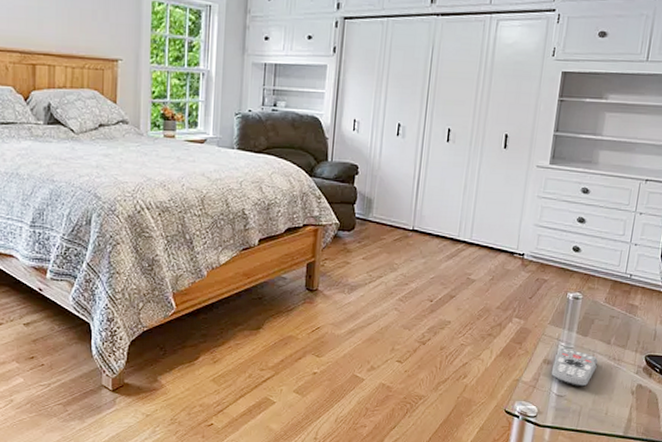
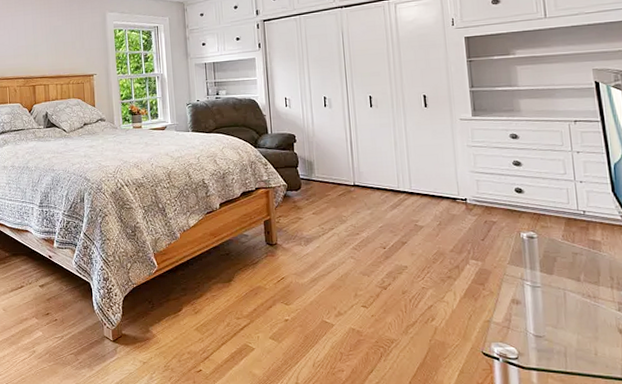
remote control: present [551,347,598,387] -> none [522,286,572,326]

